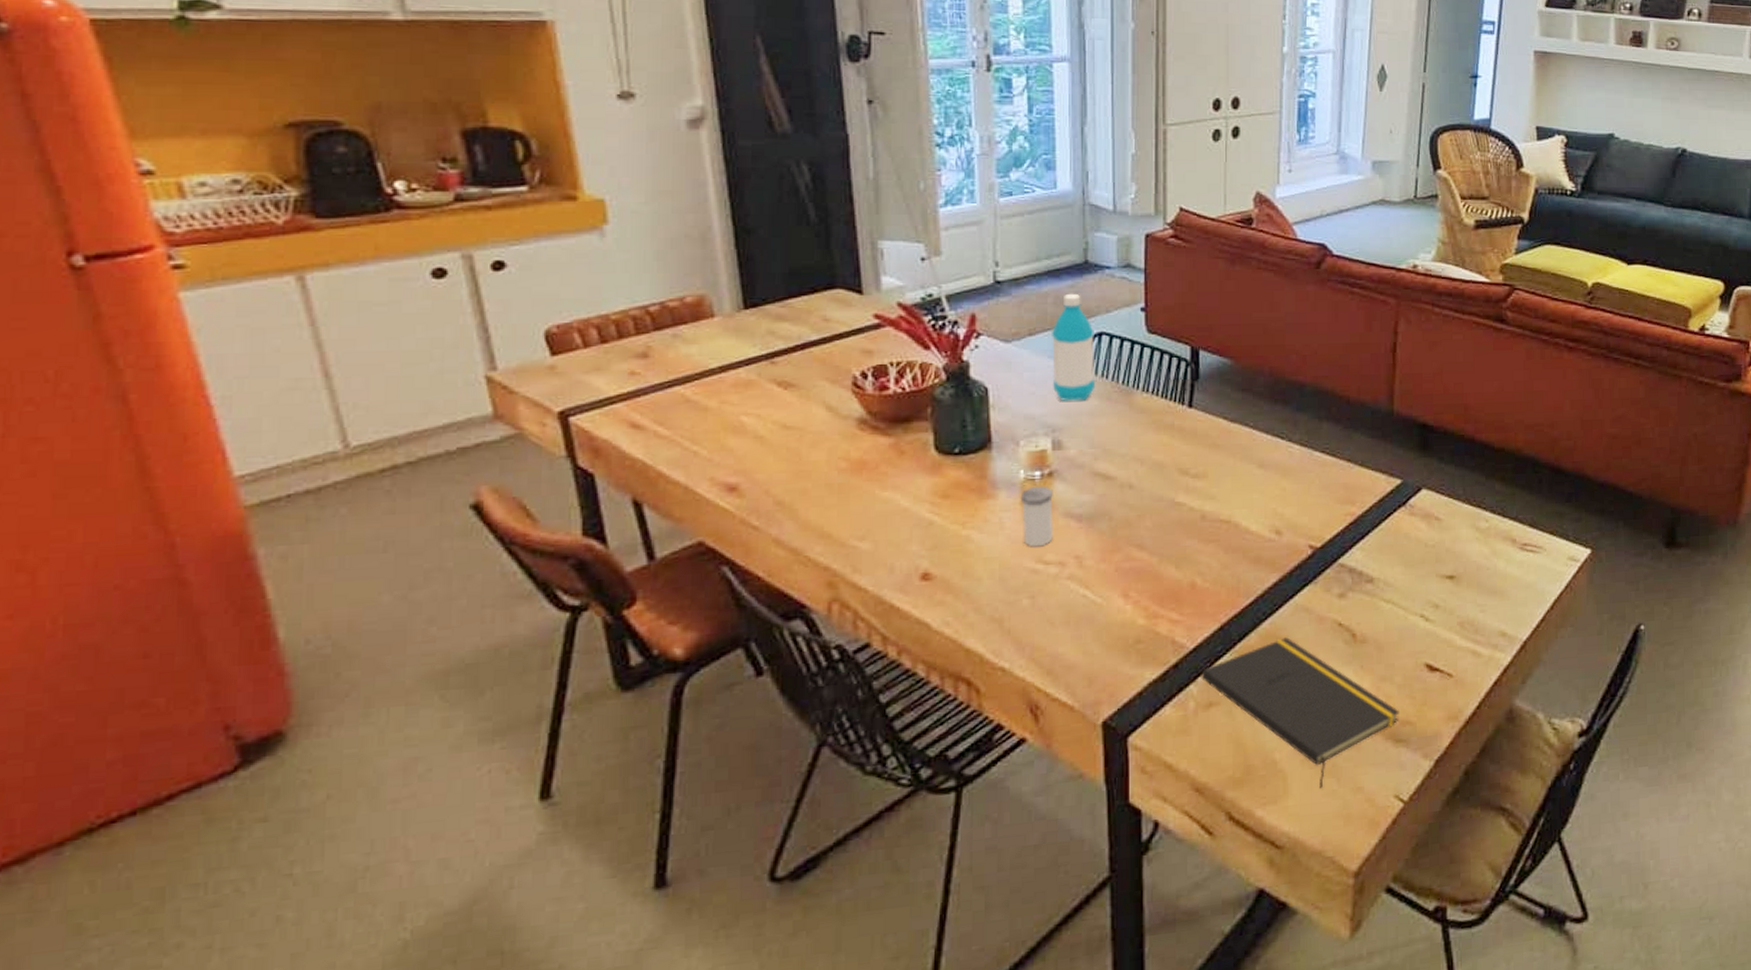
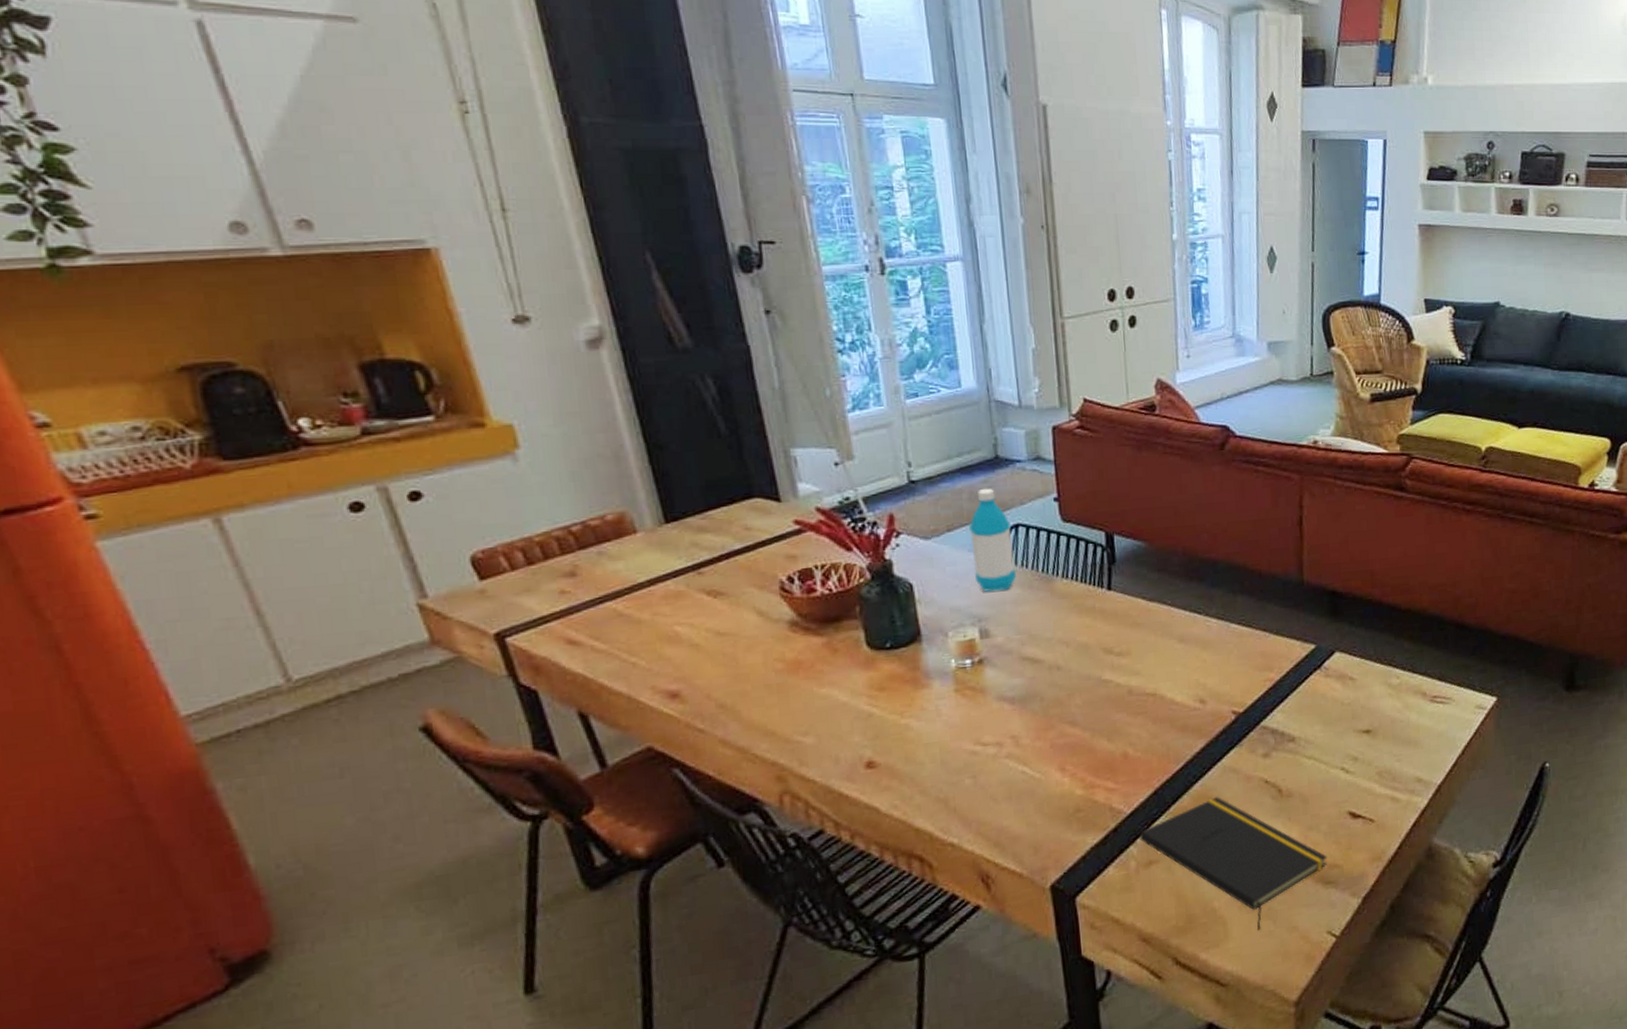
salt shaker: present [1020,485,1053,547] -> none [953,672,989,731]

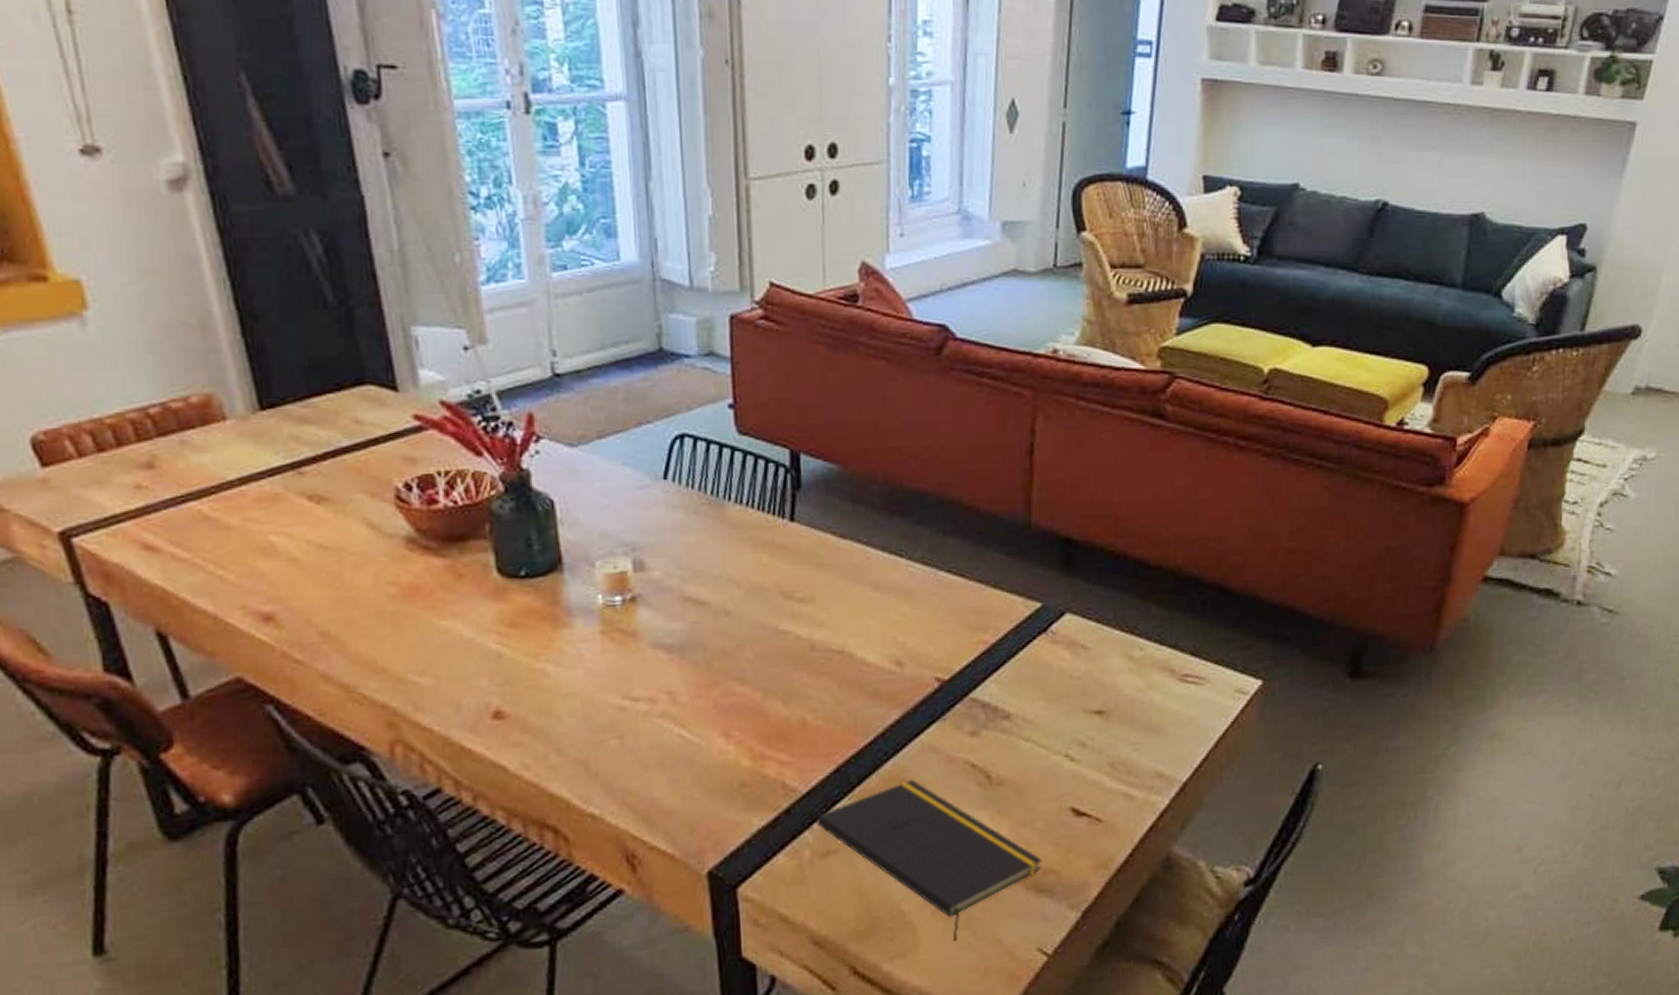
water bottle: present [968,488,1017,592] -> none [623,387,680,515]

